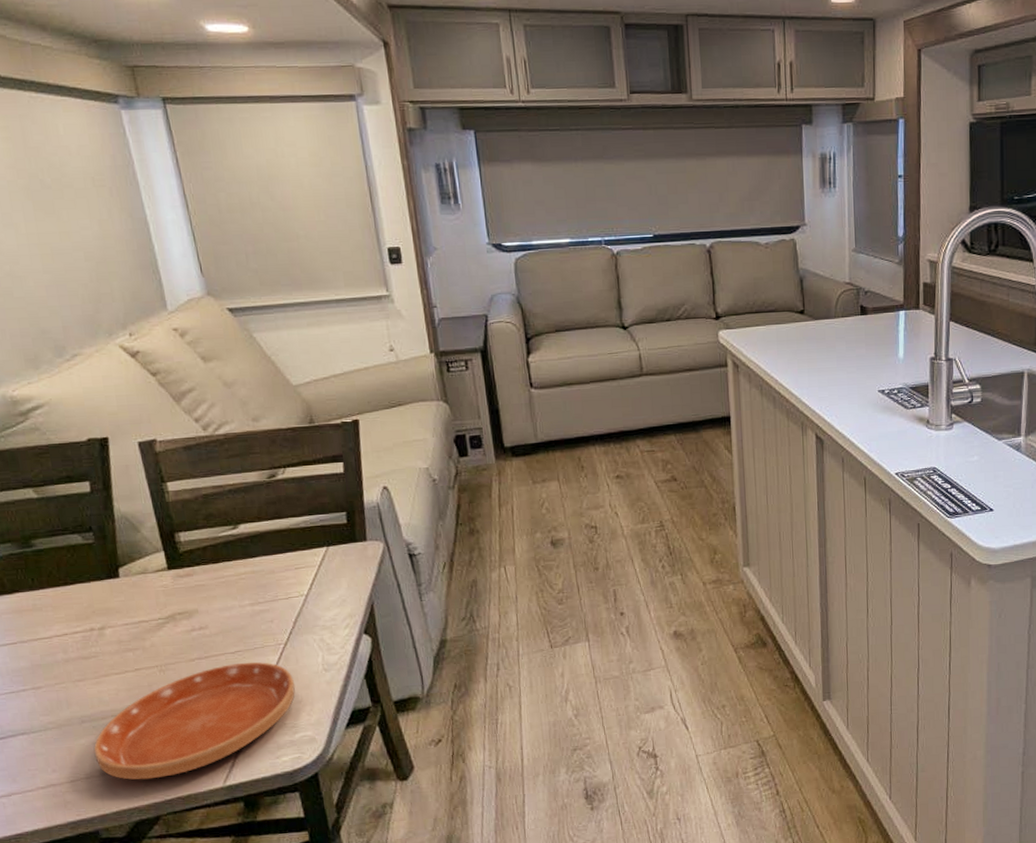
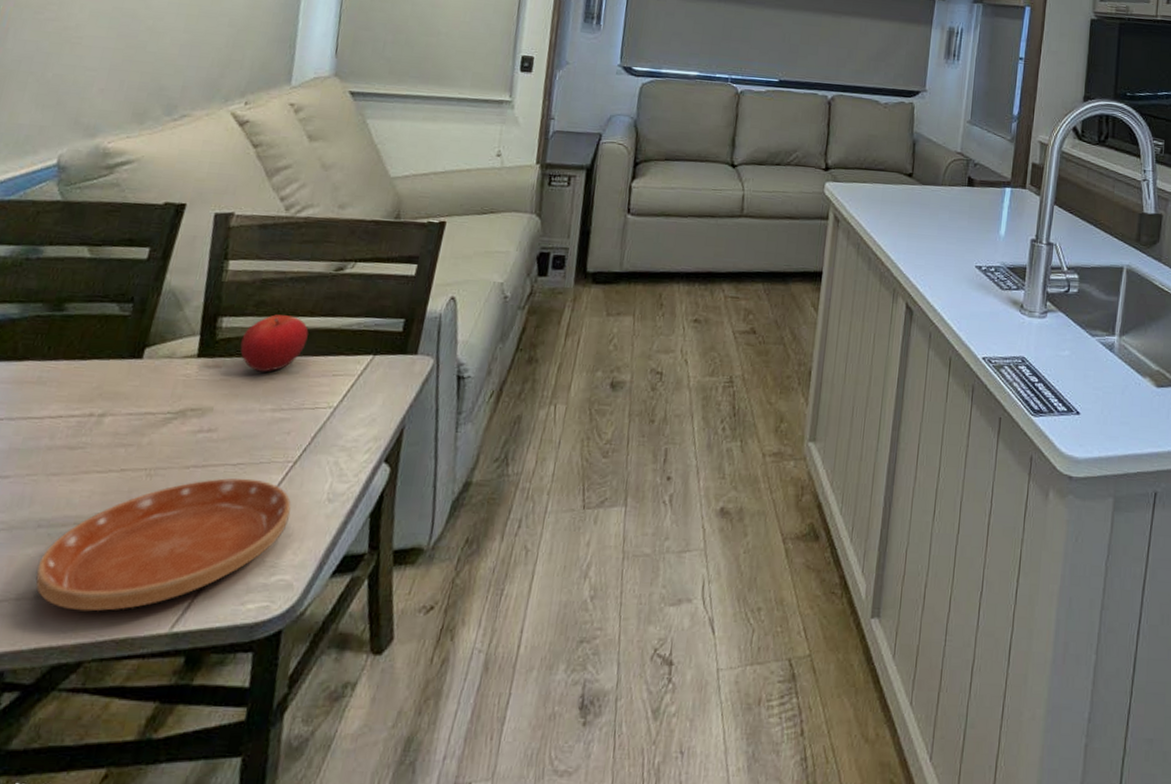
fruit: none [202,523,263,575] -> present [240,314,309,372]

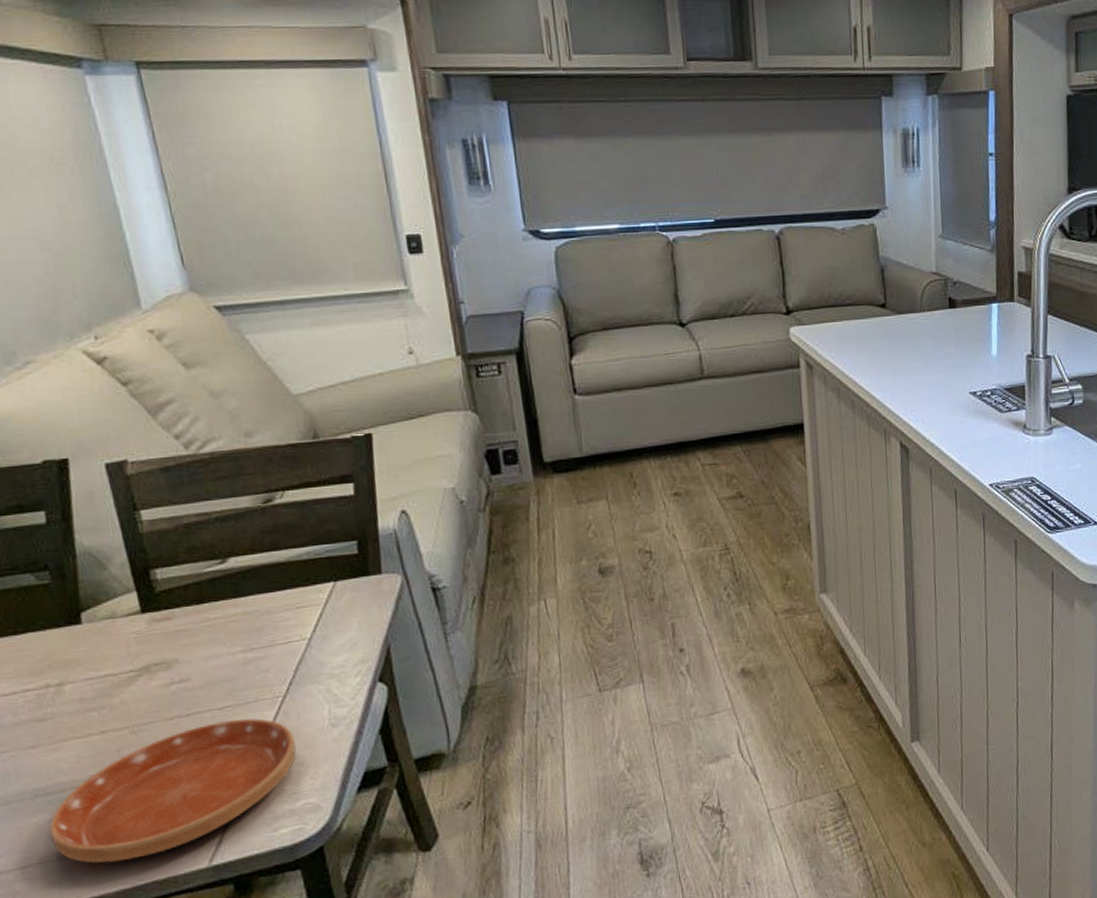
fruit: present [240,314,309,372] -> none [183,556,257,617]

